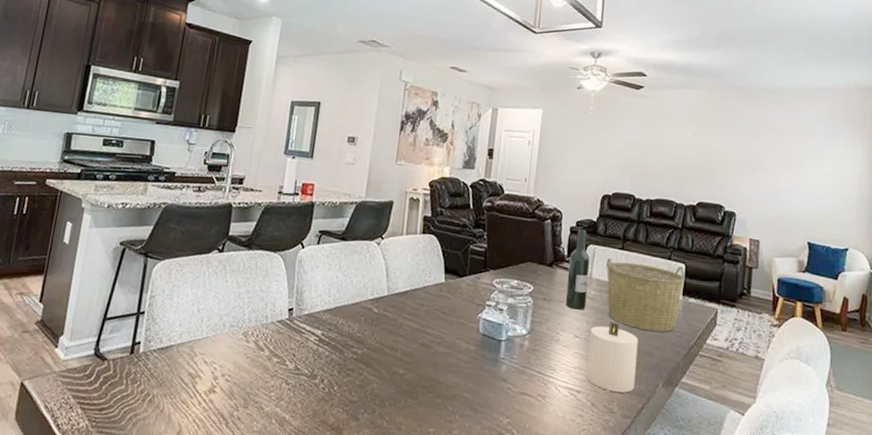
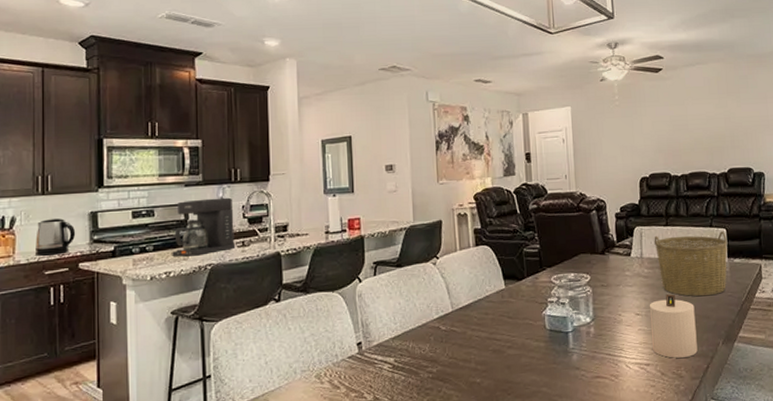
kettle: none [10,132,50,168] -> present [35,218,76,256]
coffee maker: none [132,137,197,193] -> present [172,197,236,257]
wine bottle: present [565,229,590,310] -> none [619,214,642,290]

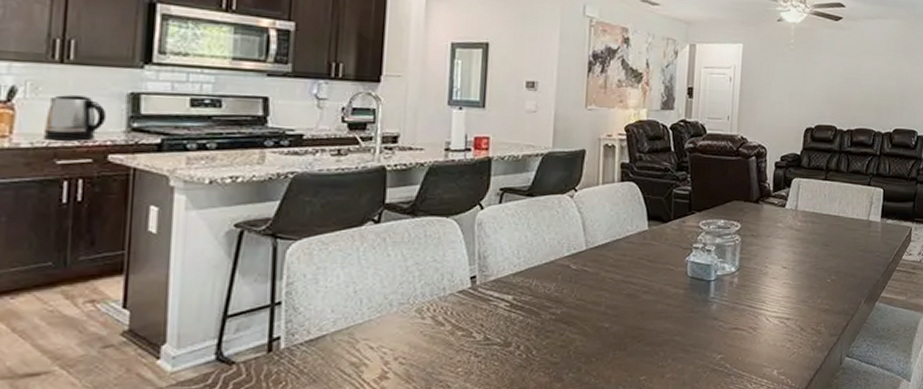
coffee maker: present [172,197,236,257] -> none [242,93,330,161]
candle: present [649,294,698,359] -> none [794,250,842,315]
basket: present [654,231,728,297] -> none [811,188,883,254]

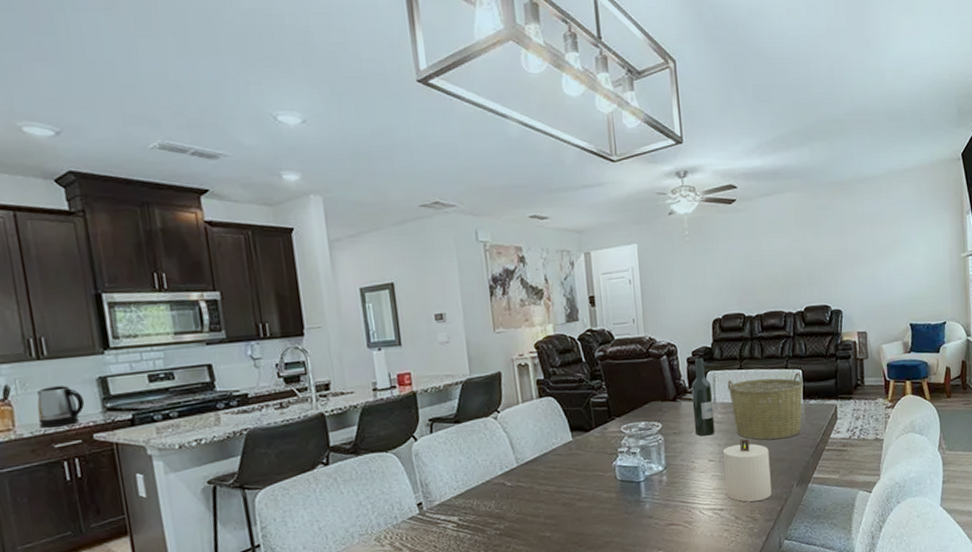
wine bottle: none [772,164,796,242] -> present [691,358,715,436]
candle: none [794,250,842,315] -> present [723,438,772,502]
basket: none [811,188,883,254] -> present [727,372,803,440]

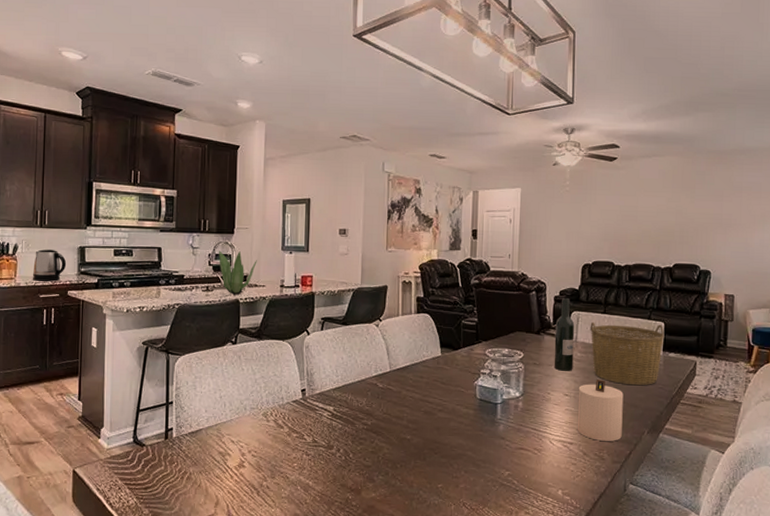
plant: none [288,356,339,408] -> present [219,251,257,295]

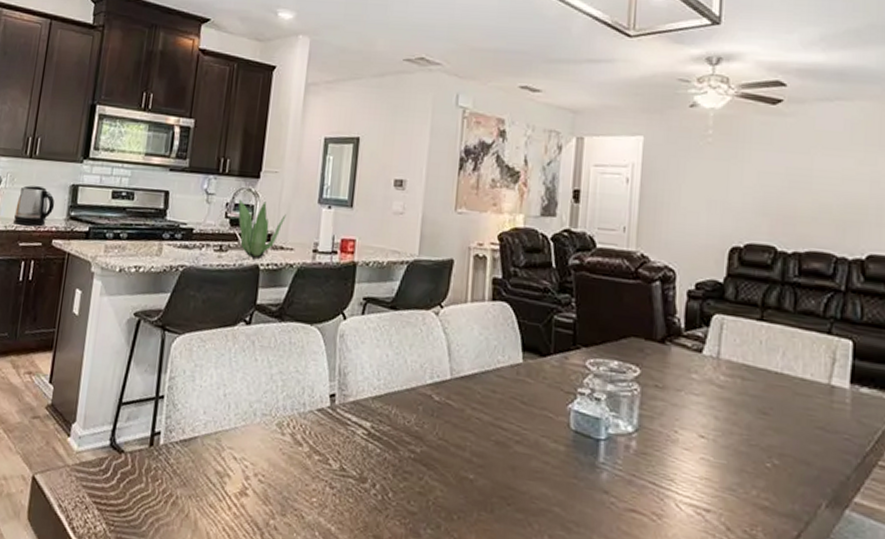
wine bottle: present [554,298,575,371] -> none [684,294,717,402]
candle: present [577,379,624,442] -> none [717,417,789,515]
basket: present [590,321,665,386] -> none [739,331,853,434]

